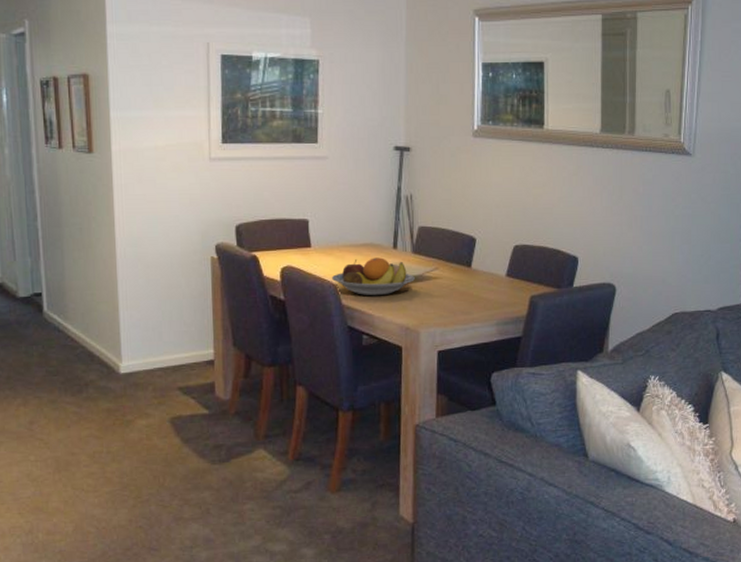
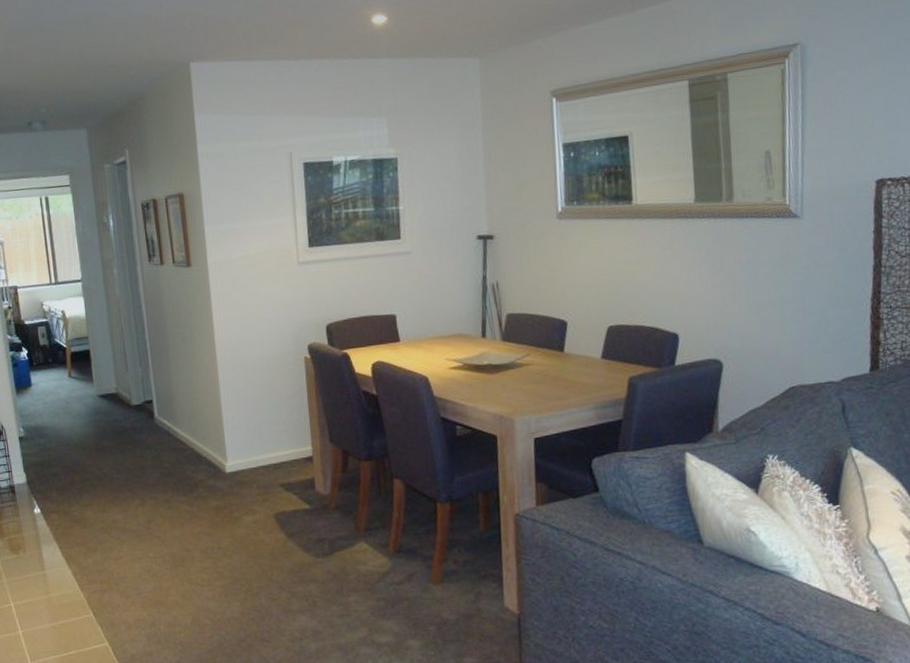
fruit bowl: present [332,257,415,296] -> none [422,347,506,387]

